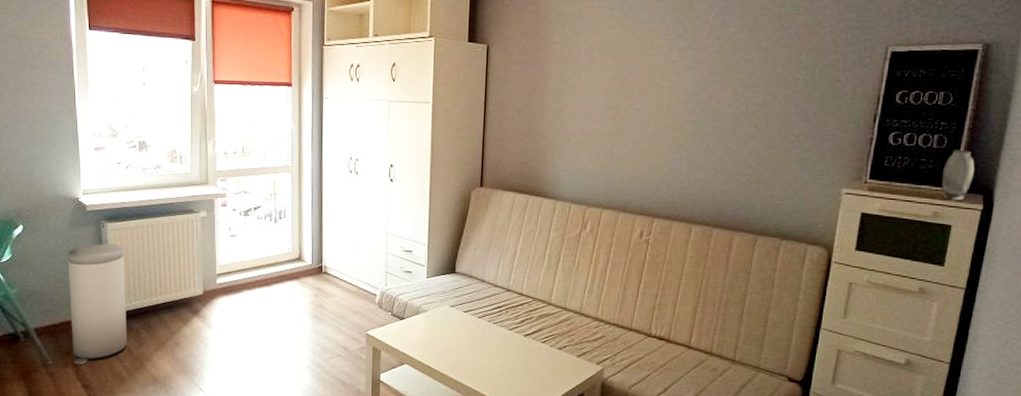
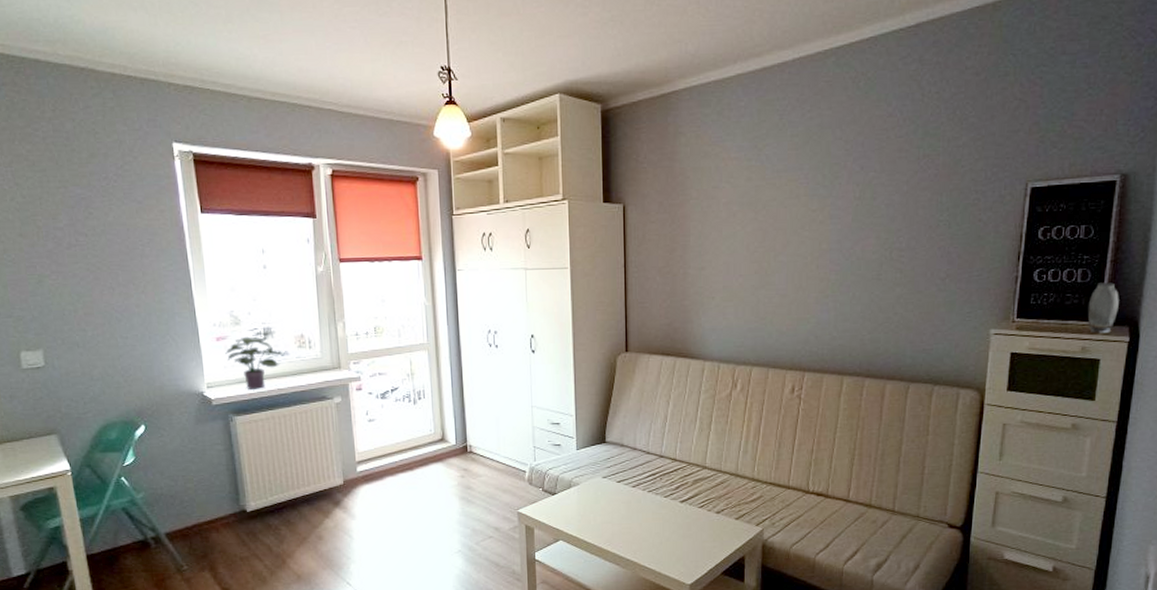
pedal bin: present [67,243,128,365] -> none [195,438,267,567]
potted plant: none [102,145,157,199] -> present [225,332,285,389]

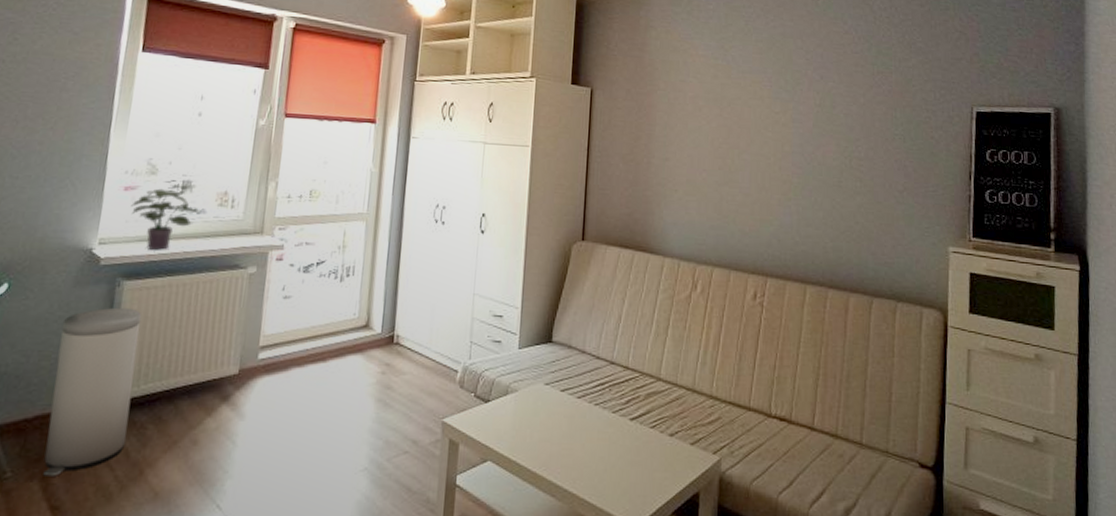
pedal bin: none [195,438,267,567] -> present [43,307,142,476]
vase: present [1087,282,1119,333] -> none [1038,209,1066,260]

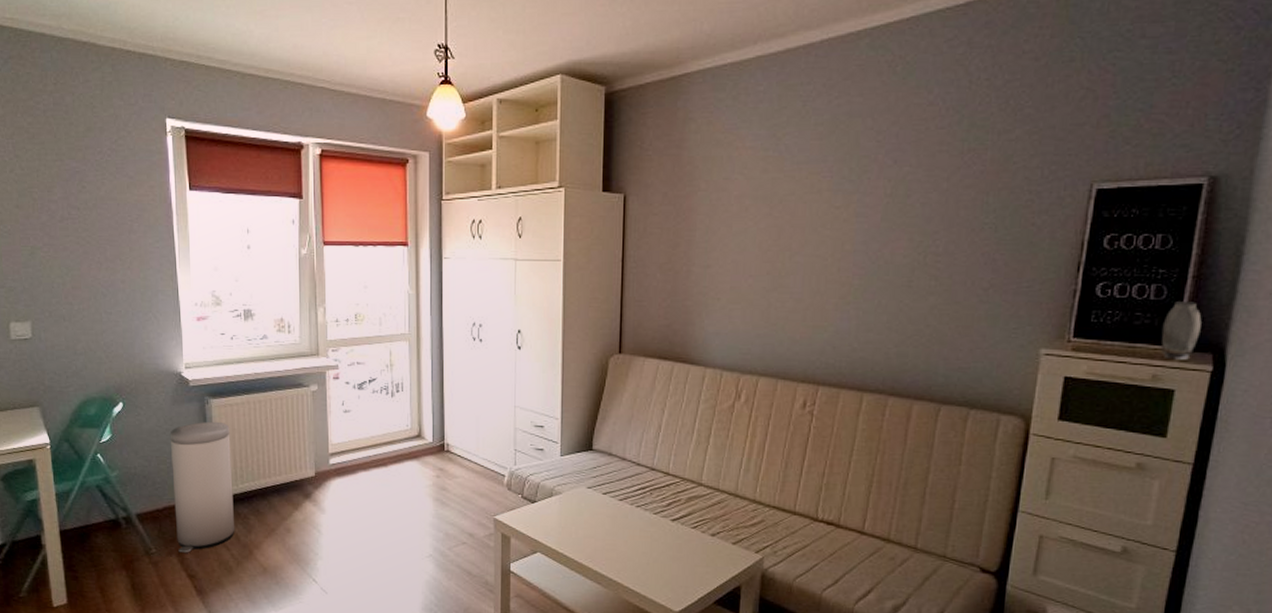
potted plant: present [131,184,202,250] -> none [205,314,264,372]
vase: none [1038,209,1066,260] -> present [1161,301,1202,360]

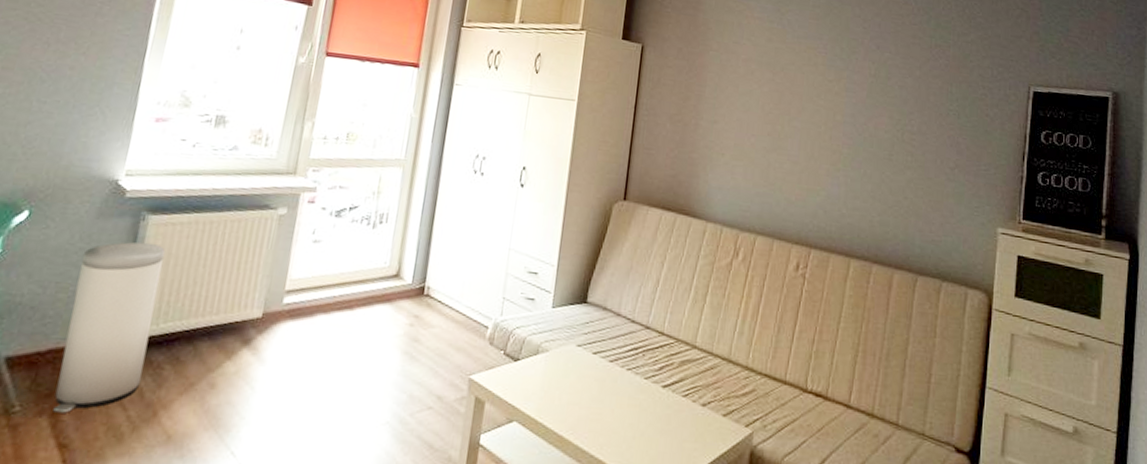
vase: present [1161,301,1202,360] -> none [1089,194,1118,248]

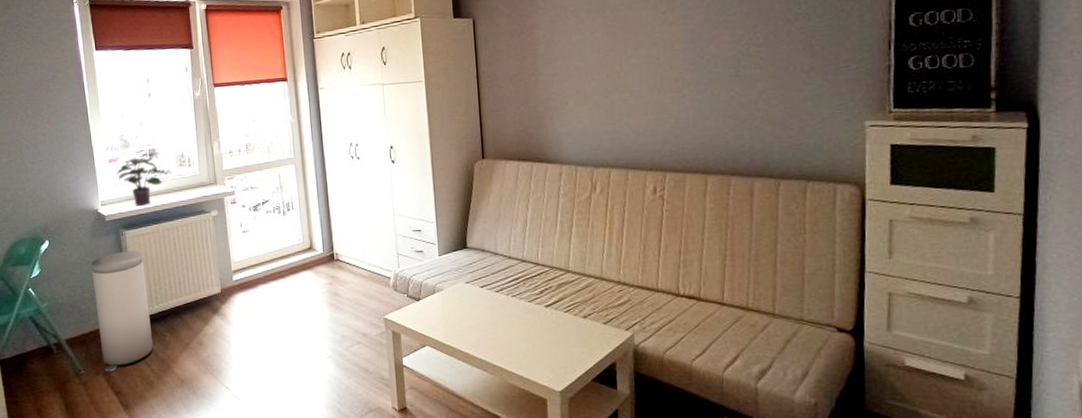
potted plant: none [161,118,234,186] -> present [116,153,168,206]

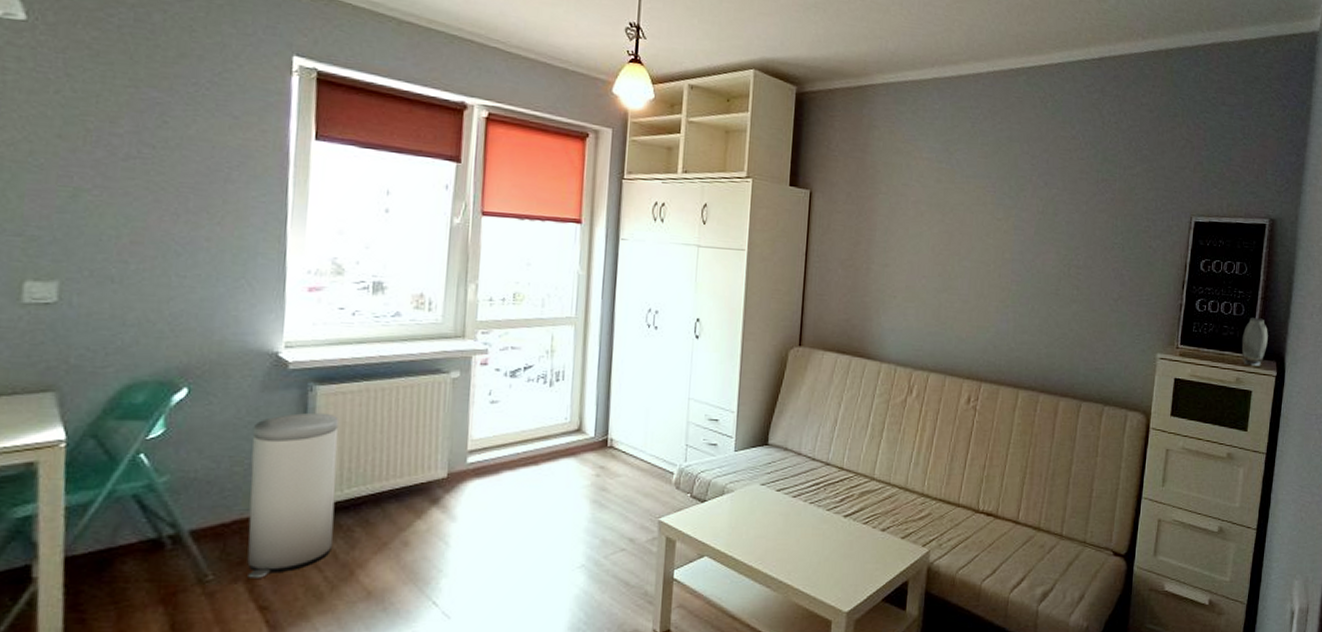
potted plant: present [116,153,168,206] -> none [317,285,396,354]
vase: none [974,66,1011,120] -> present [1241,317,1268,366]

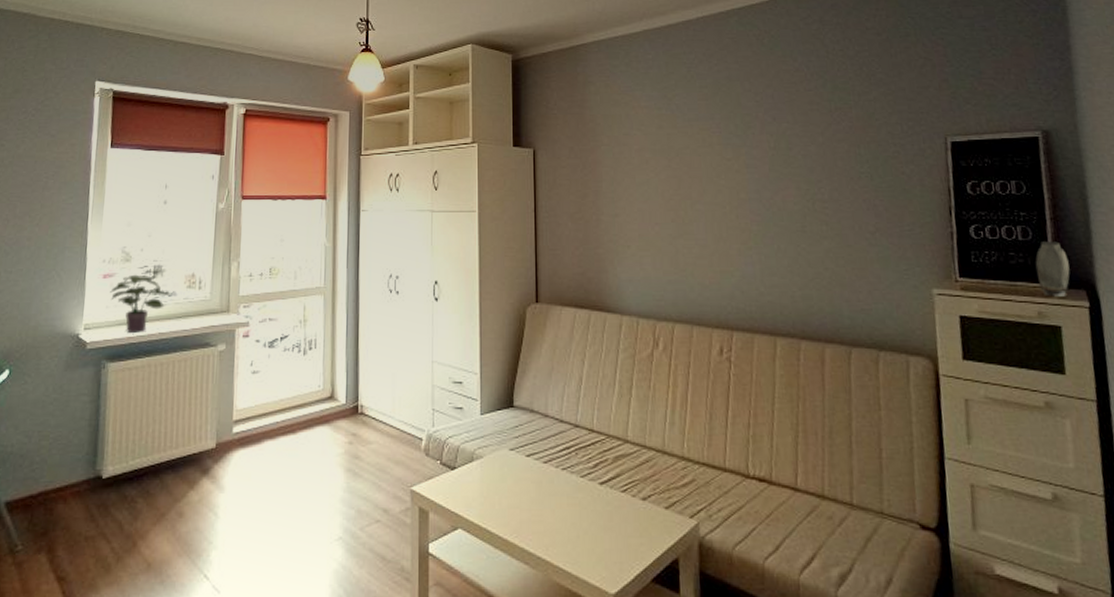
pedal bin: present [247,412,340,578] -> none [49,388,126,549]
potted plant: none [317,285,396,354] -> present [110,270,172,332]

